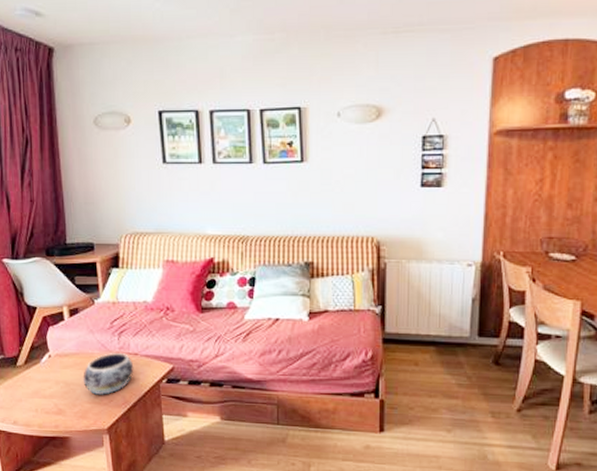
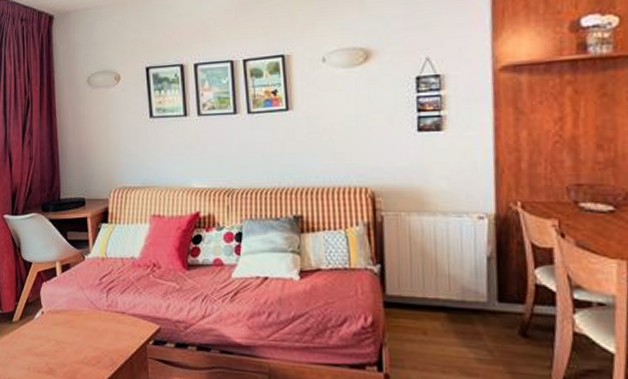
decorative bowl: present [83,353,134,396] -> none [72,311,121,357]

